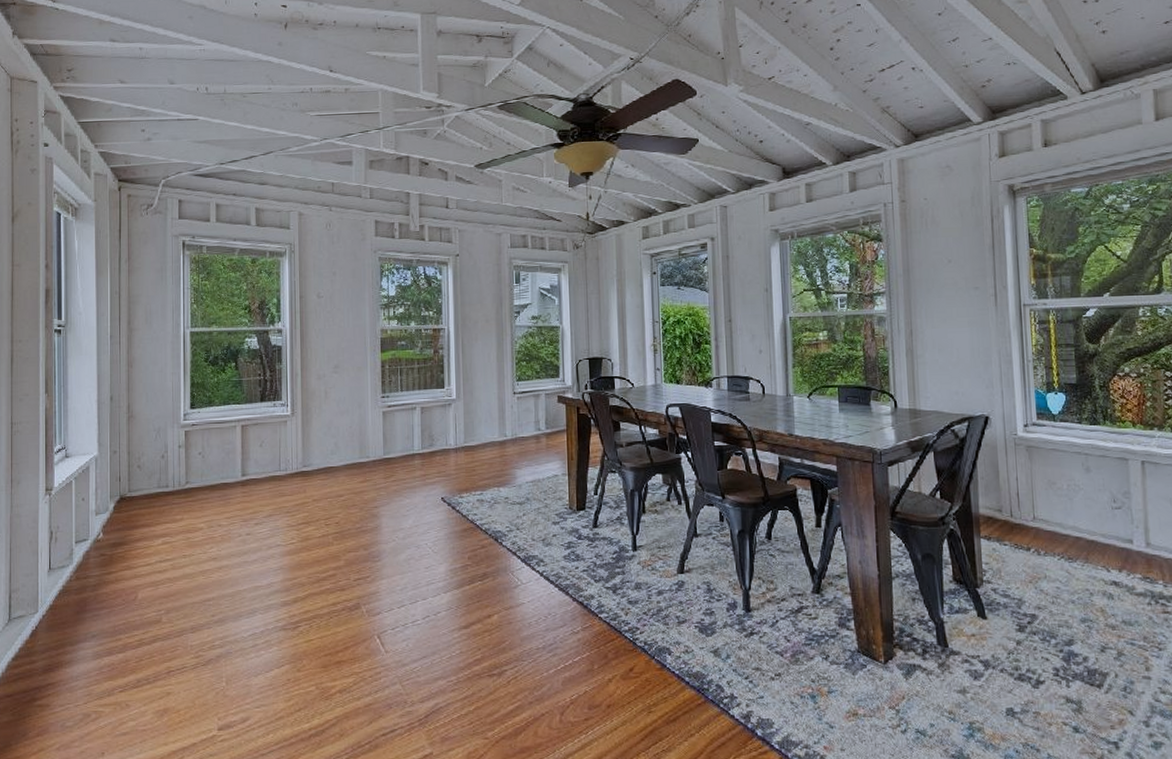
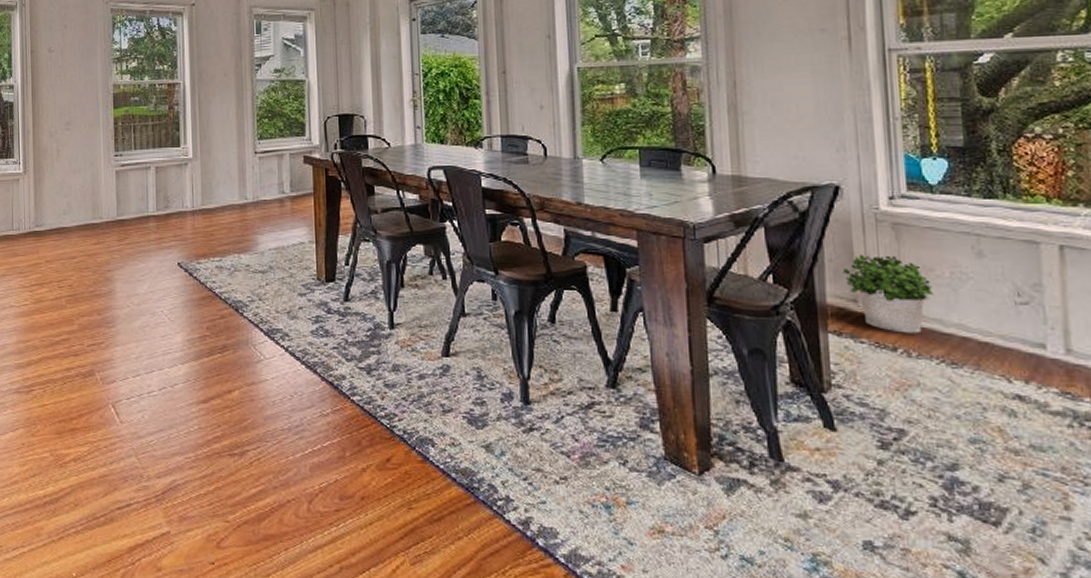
potted plant: none [991,472,1057,536] -> present [842,255,935,334]

